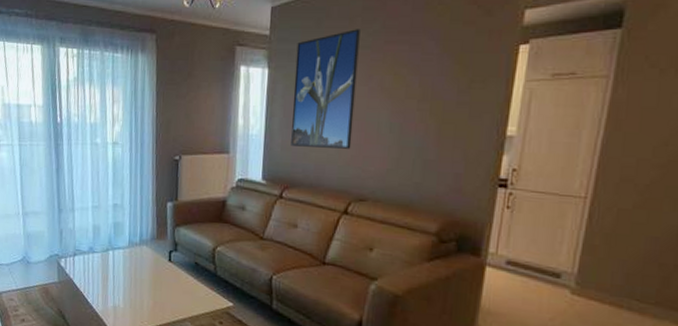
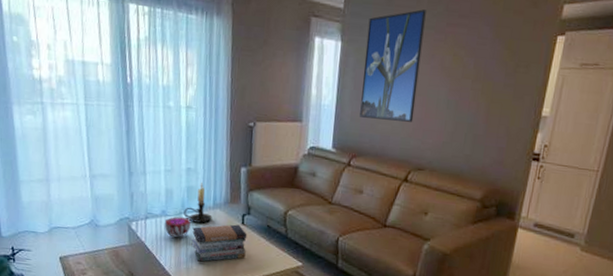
decorative bowl: none [91,253,117,275] -> present [164,217,191,238]
candle holder: none [110,217,139,260] -> present [184,182,212,224]
book stack: none [118,261,175,301] -> present [191,224,247,262]

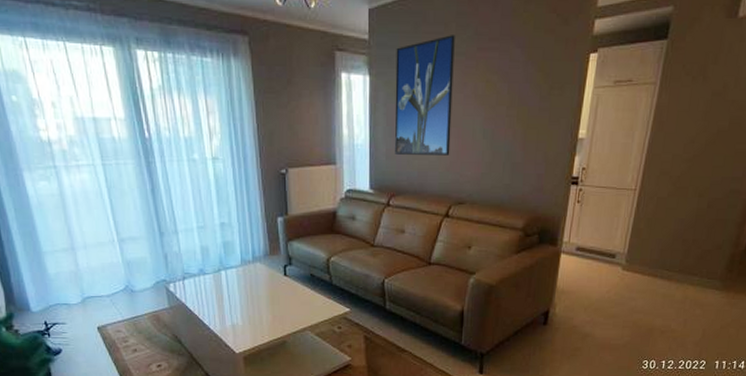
decorative bowl: present [164,217,191,238] -> none [203,274,231,296]
candle holder: present [184,182,212,224] -> none [222,236,253,278]
book stack: present [191,224,247,262] -> none [234,276,291,317]

